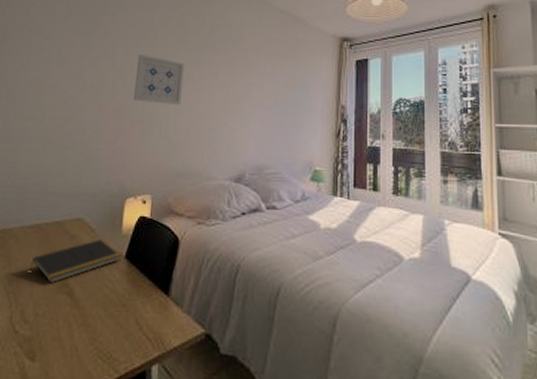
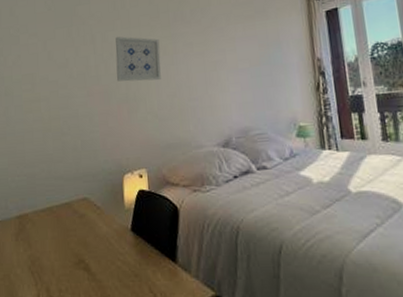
notepad: present [29,238,121,283] -> none [47,215,127,260]

